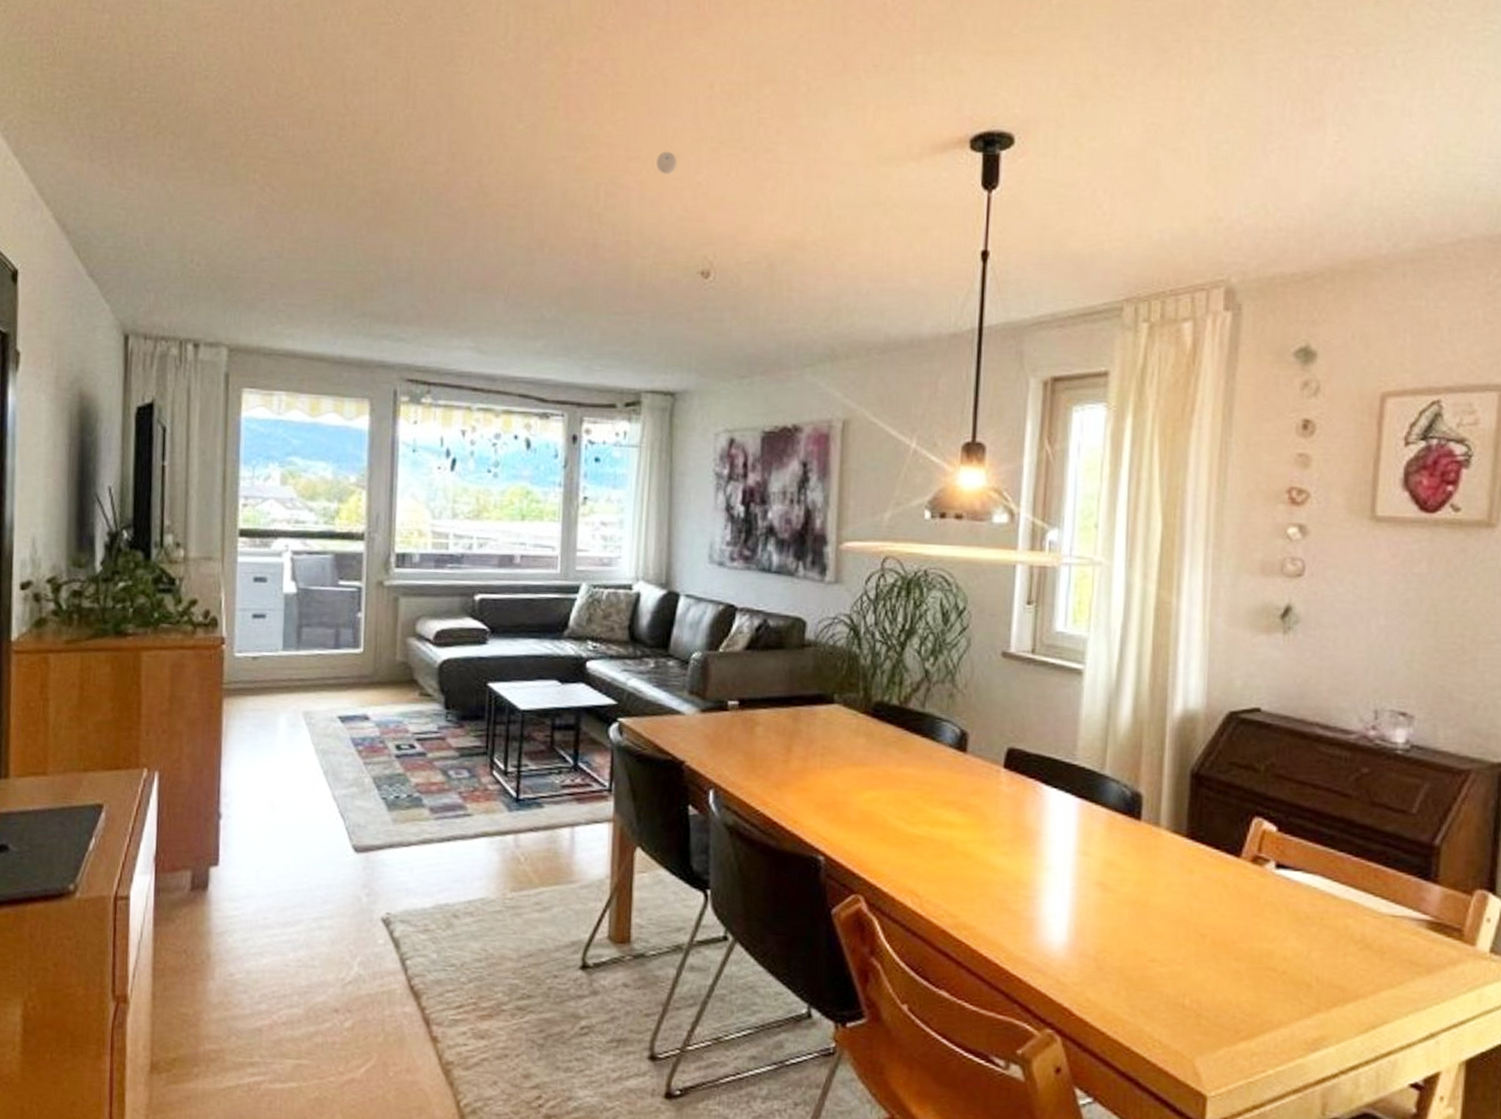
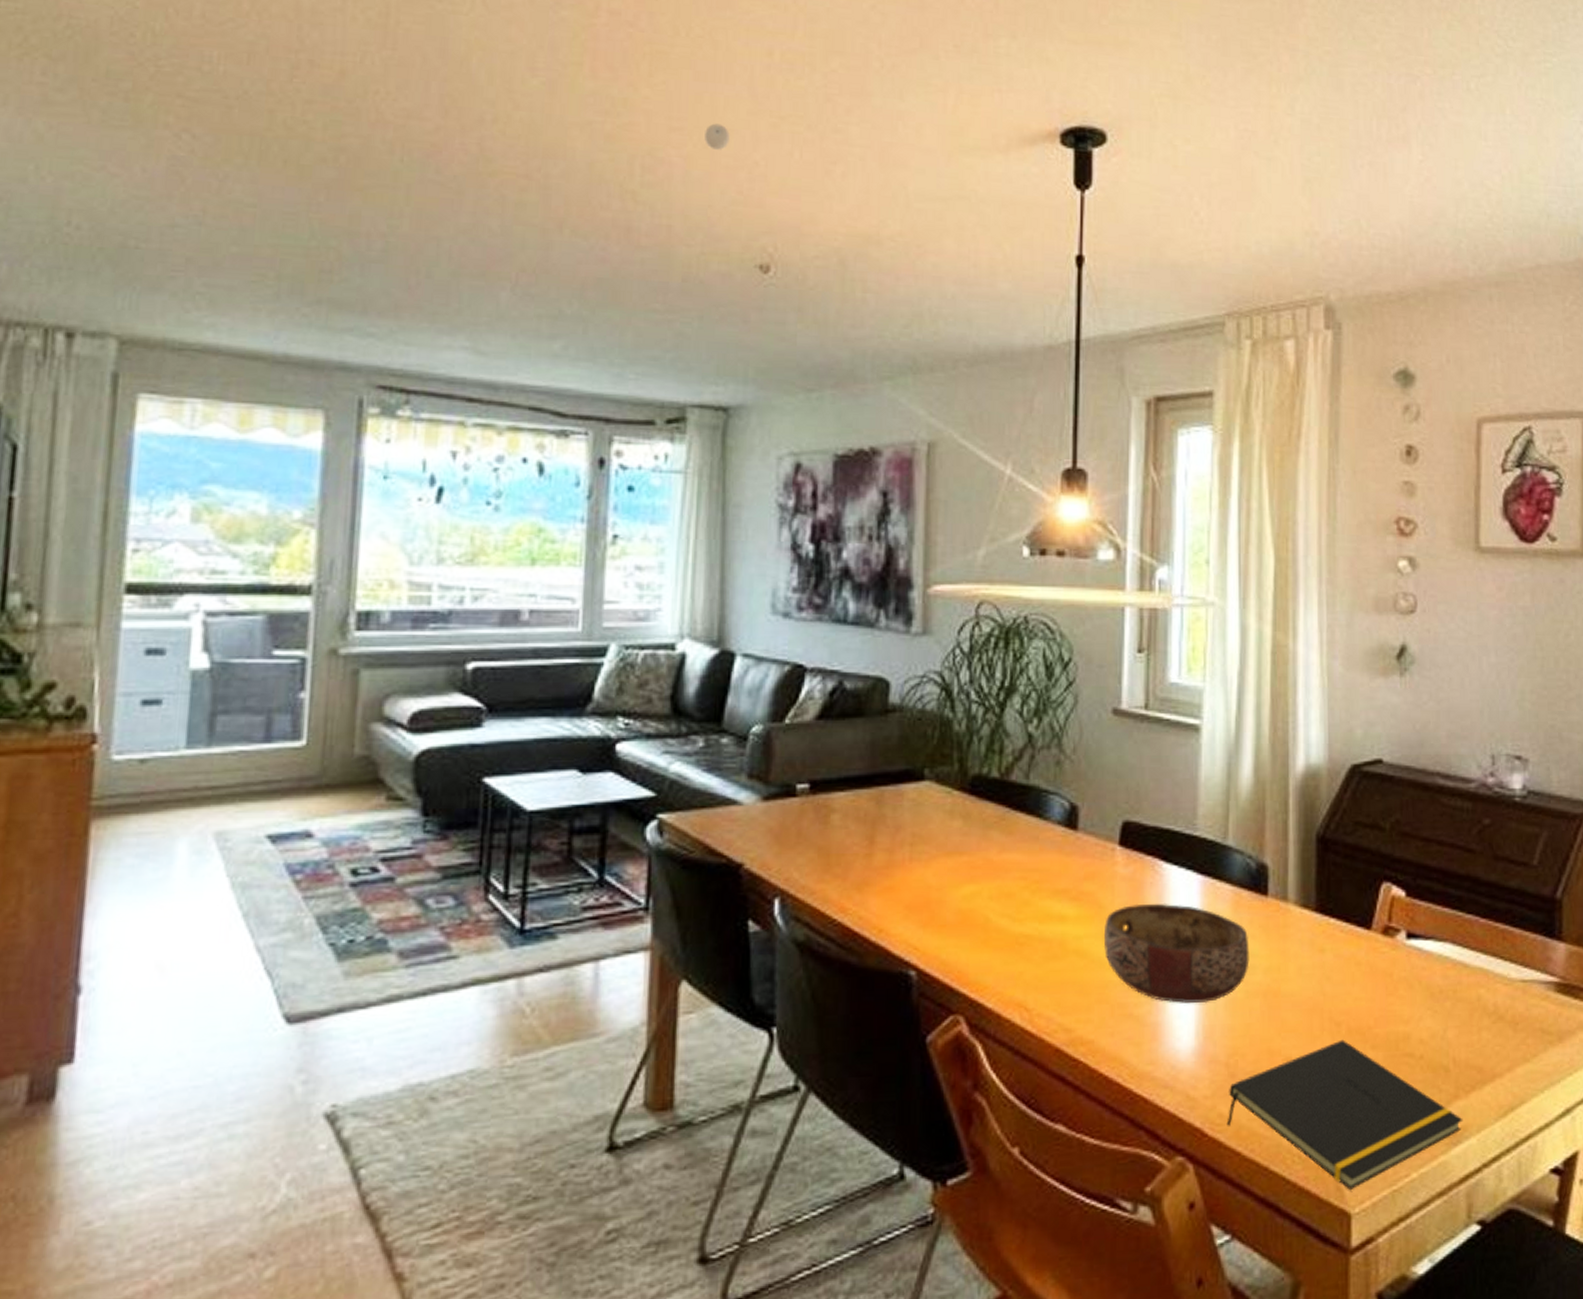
bowl: none [986,817,1121,907] -> present [1103,903,1250,1004]
notepad: none [1093,949,1323,1076] -> present [1226,1039,1463,1190]

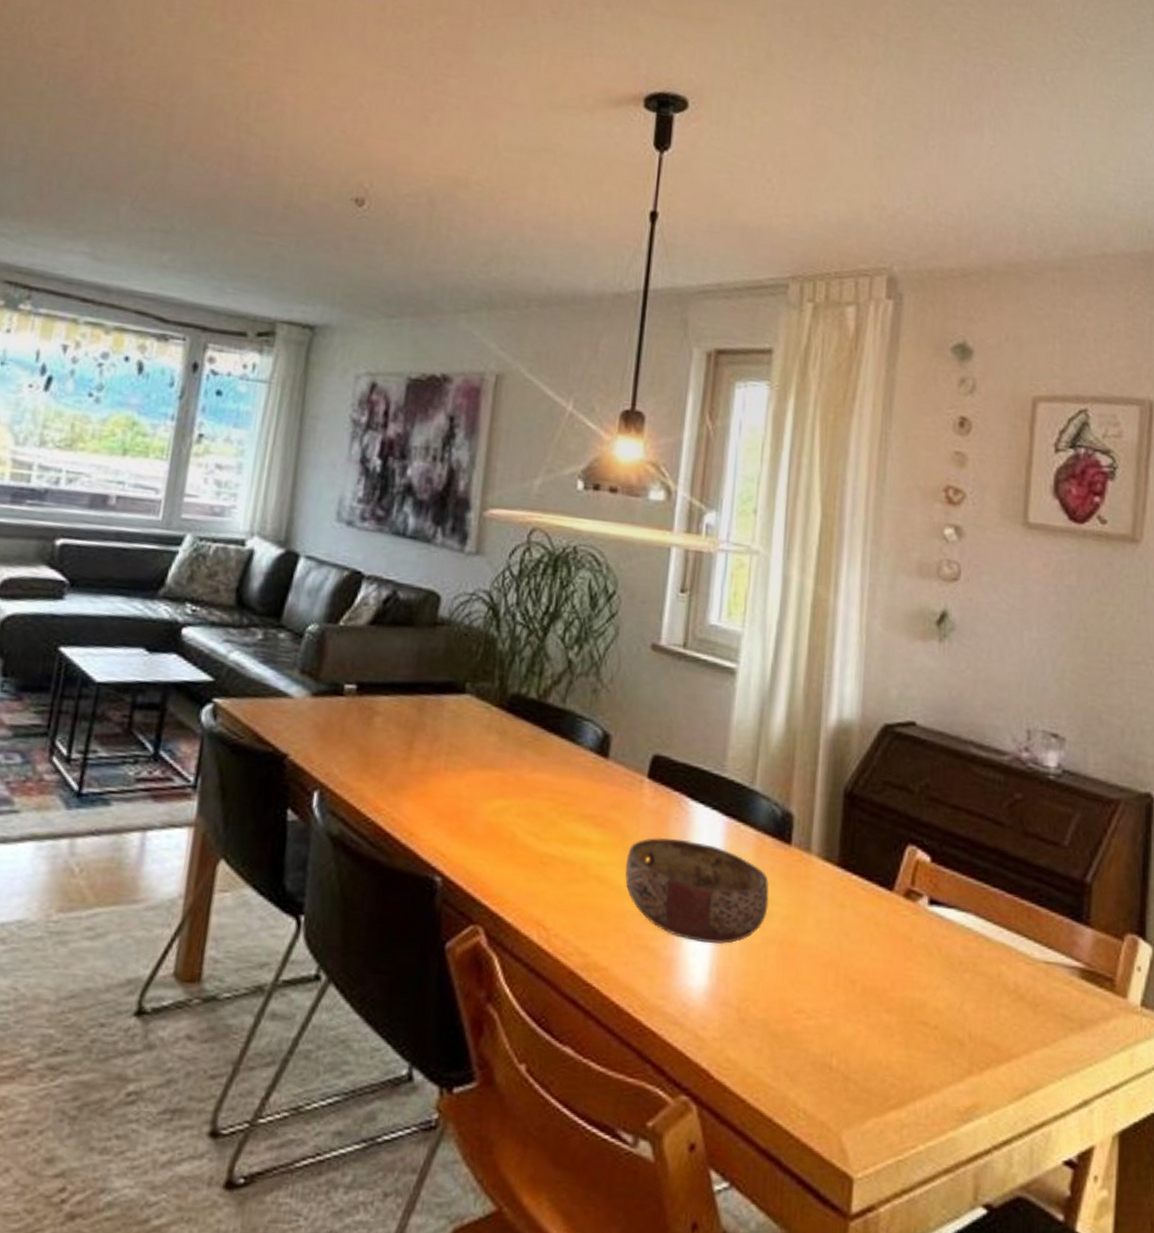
eyeball: present [705,123,730,150] -> none [316,68,340,92]
notepad: present [1226,1039,1463,1190] -> none [733,998,976,1153]

